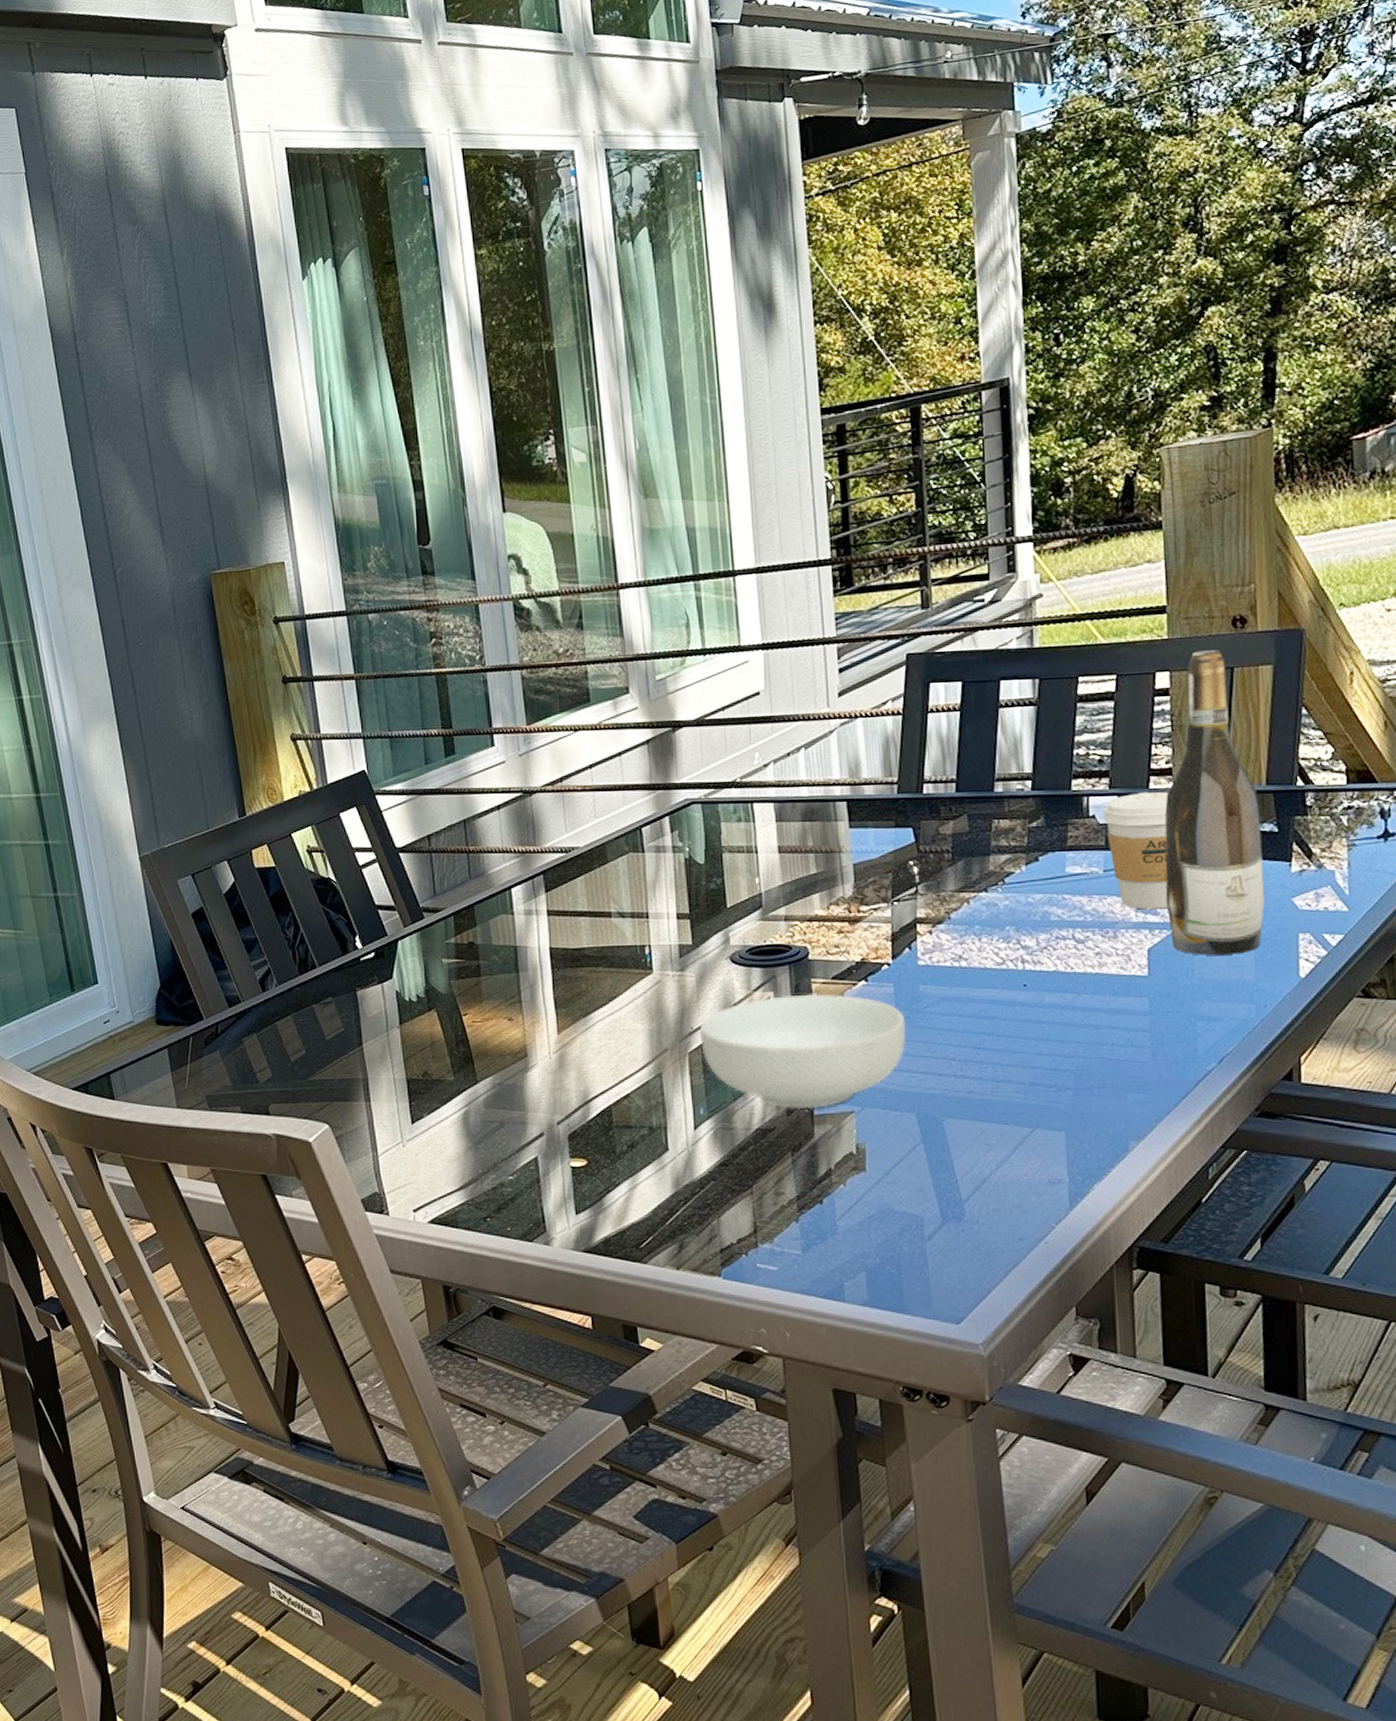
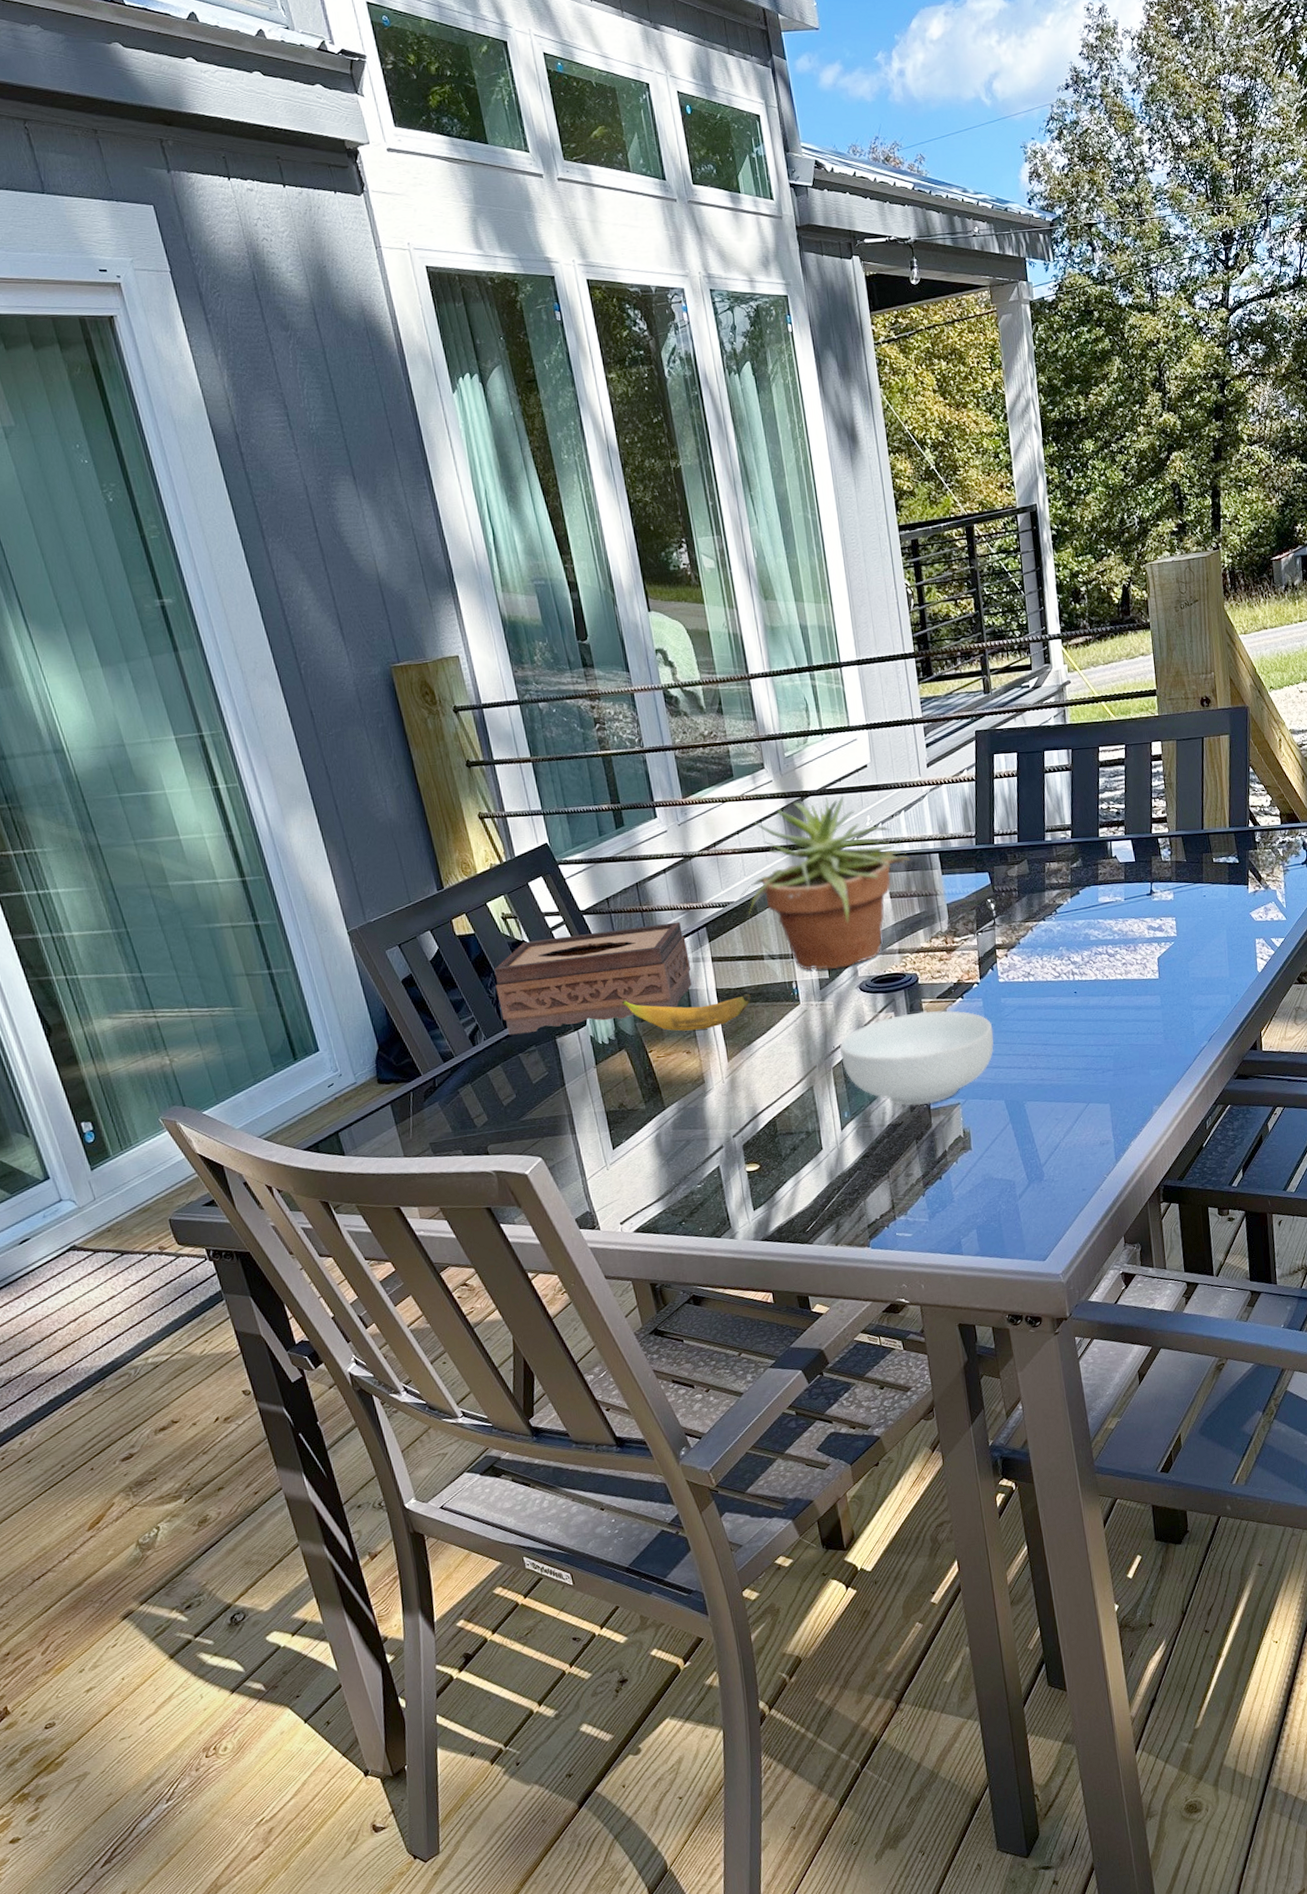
tissue box: none [293,867,522,983] -> present [494,921,692,1035]
banana: none [435,952,592,994] -> present [621,994,751,1031]
potted plant: none [586,728,811,935] -> present [739,795,913,970]
coffee cup: present [1103,791,1169,910] -> none [1122,836,1169,928]
wine bottle: present [1164,650,1265,955] -> none [1163,724,1233,960]

